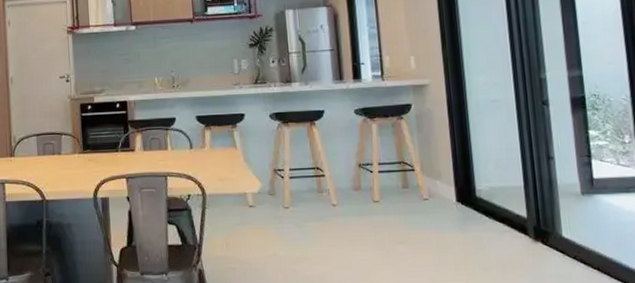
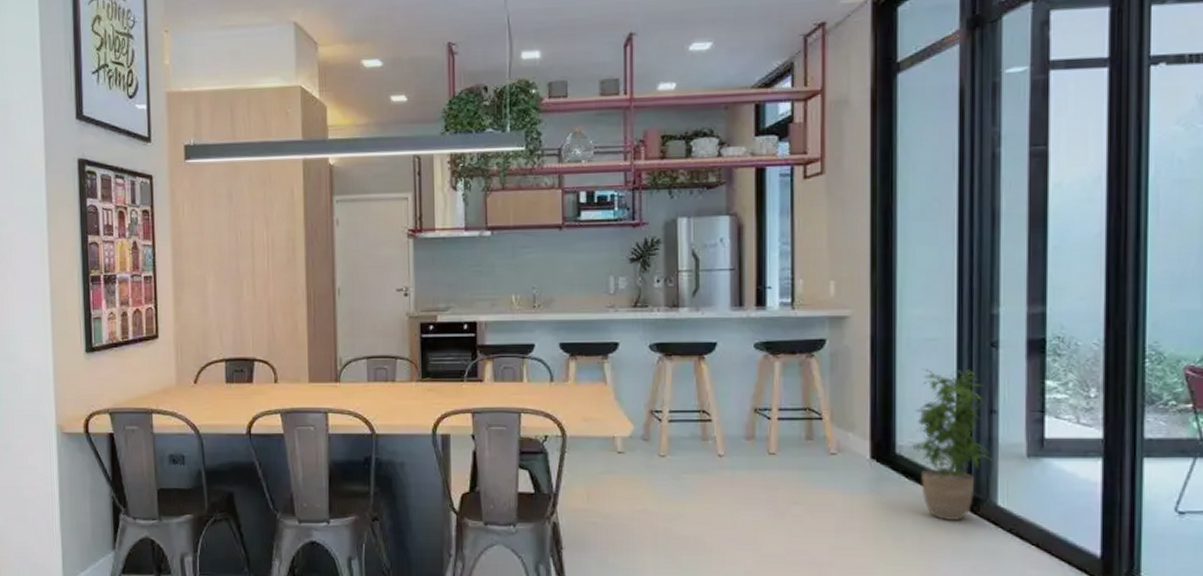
potted plant: none [487,124,554,251] -> present [910,369,992,520]

